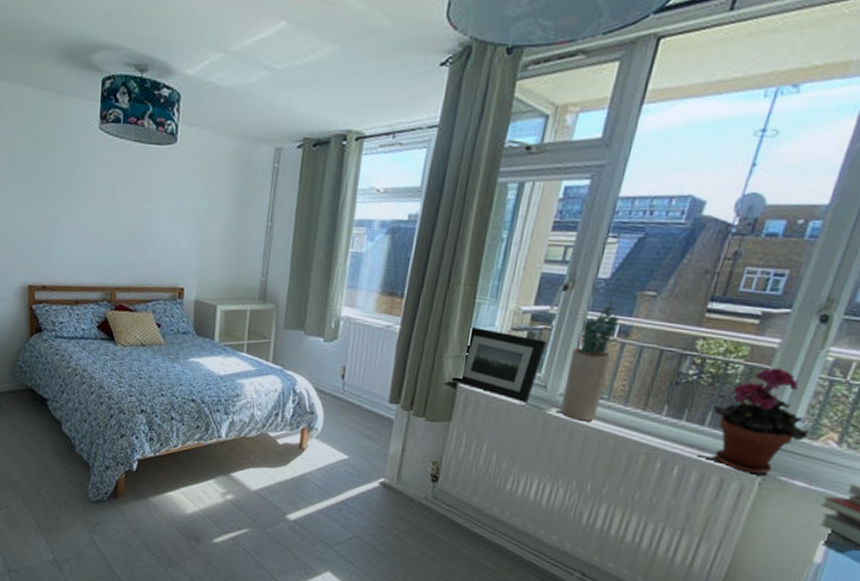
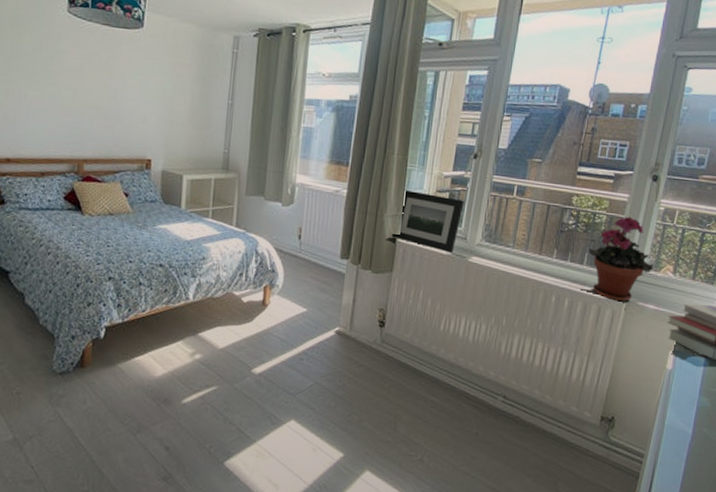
vase: present [560,301,619,423] -> none [478,166,517,267]

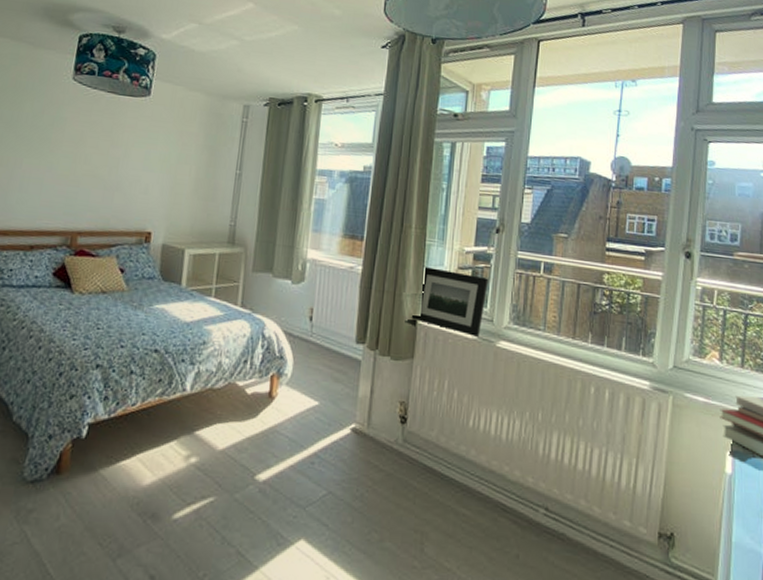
potted plant: present [588,216,654,302] -> none [626,296,698,394]

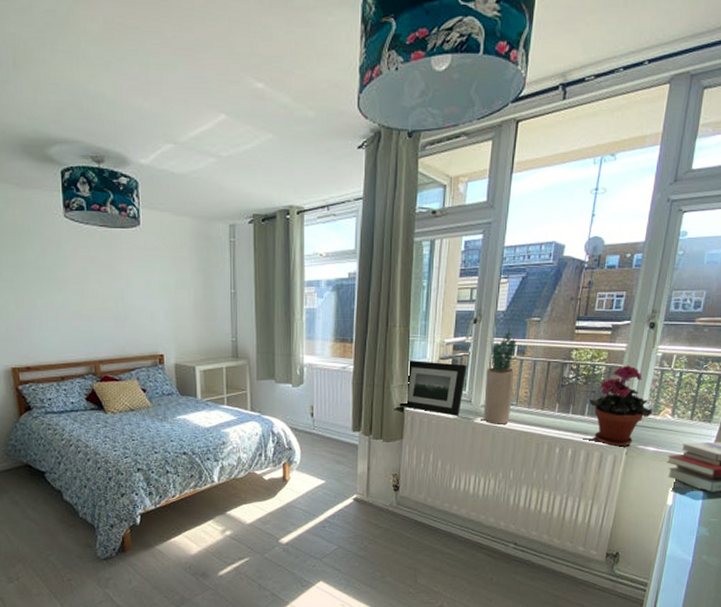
vase: none [506,242,543,353] -> present [483,328,517,426]
potted plant: none [626,296,698,394] -> present [589,365,653,447]

